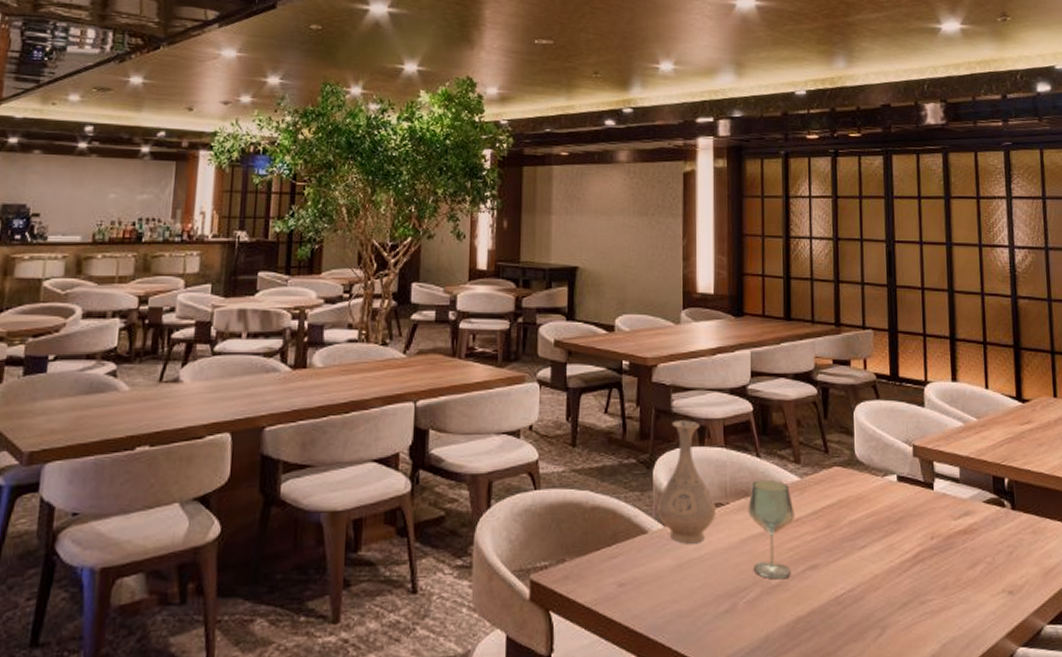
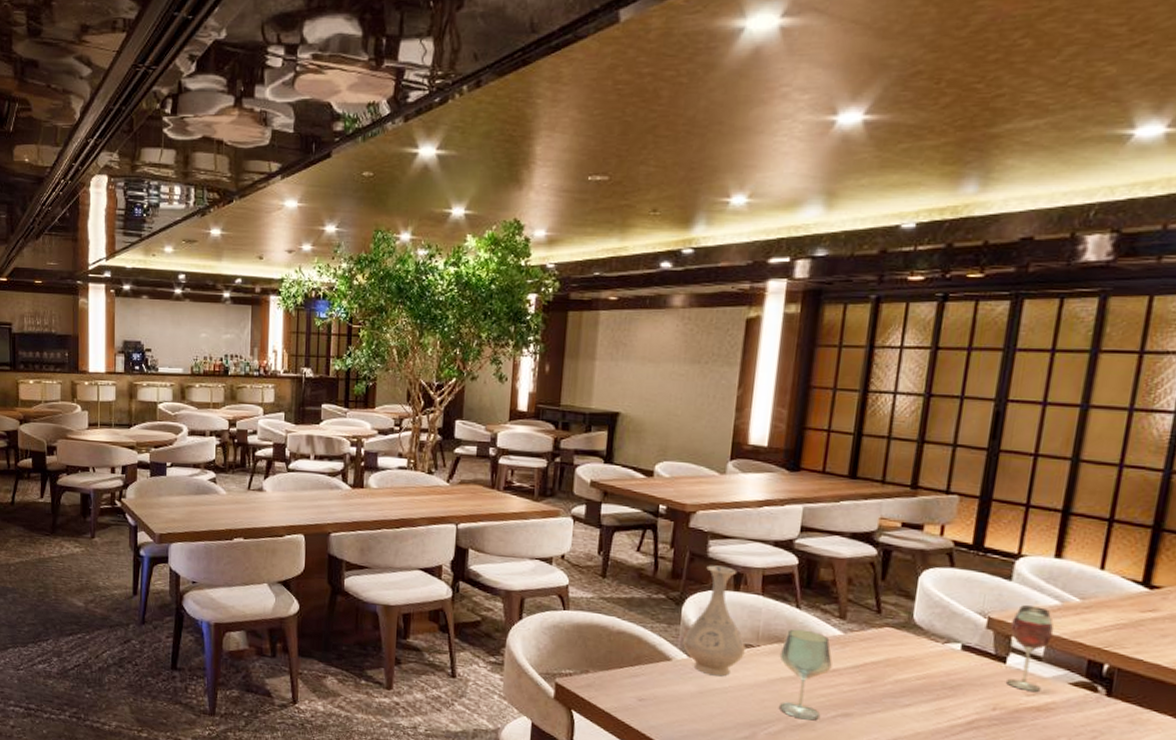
wineglass: none [931,430,964,514] -> present [1007,605,1055,692]

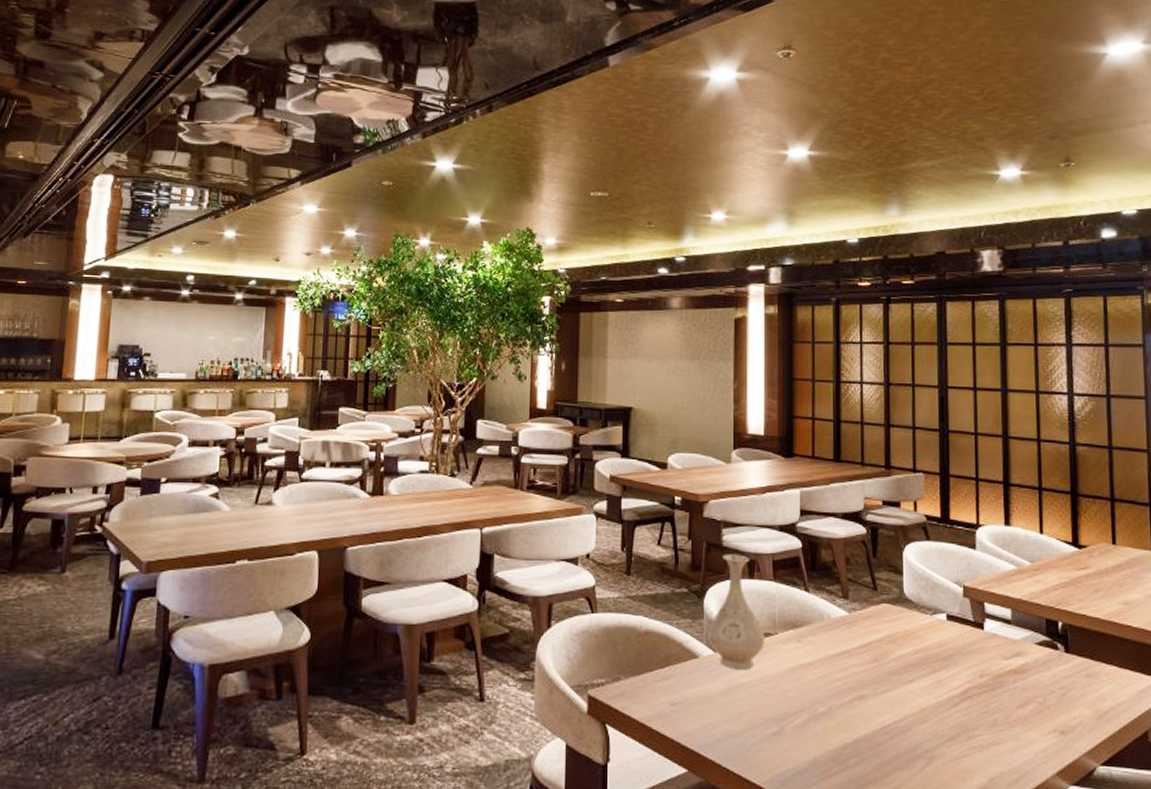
wine glass: present [779,629,832,721] -> none [796,613,842,707]
wineglass: present [1007,605,1055,692] -> none [982,572,1016,654]

